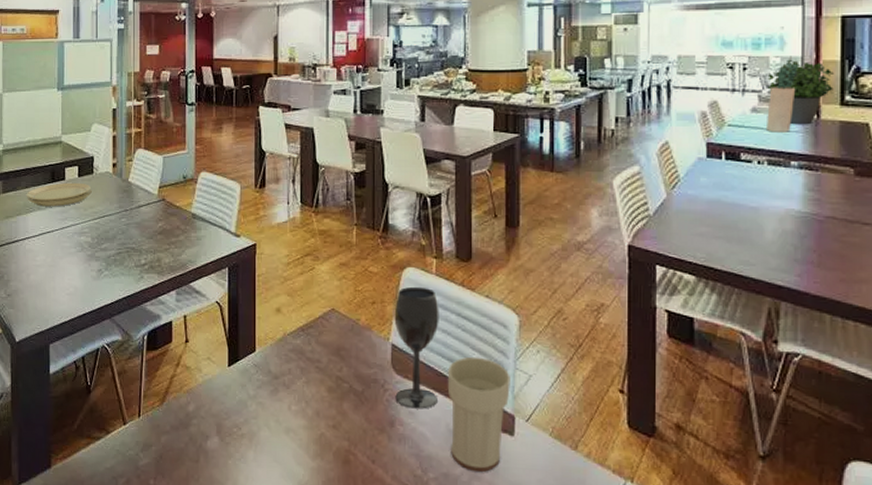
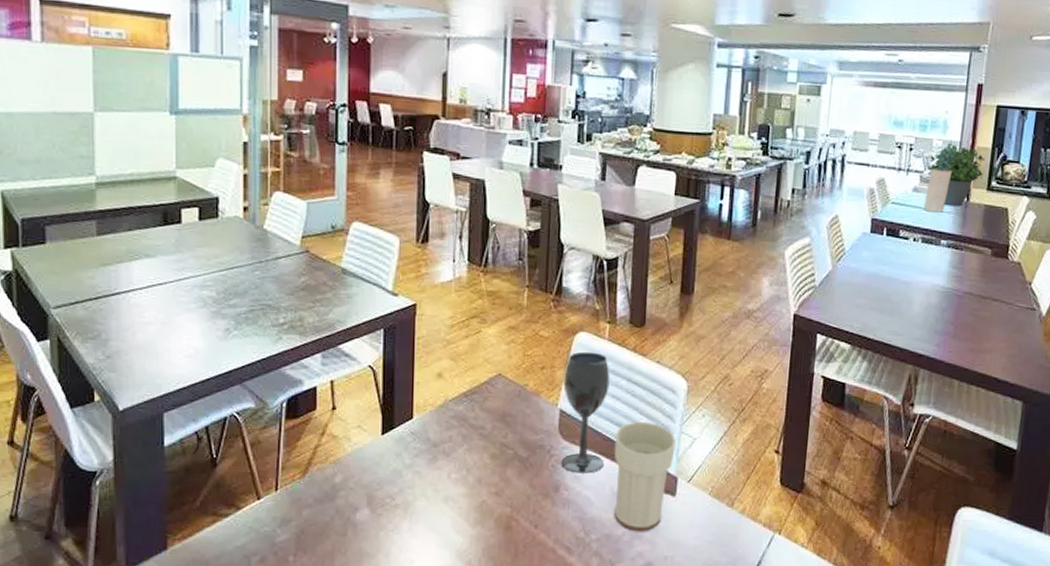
plate: present [26,182,92,207] -> none [129,226,217,255]

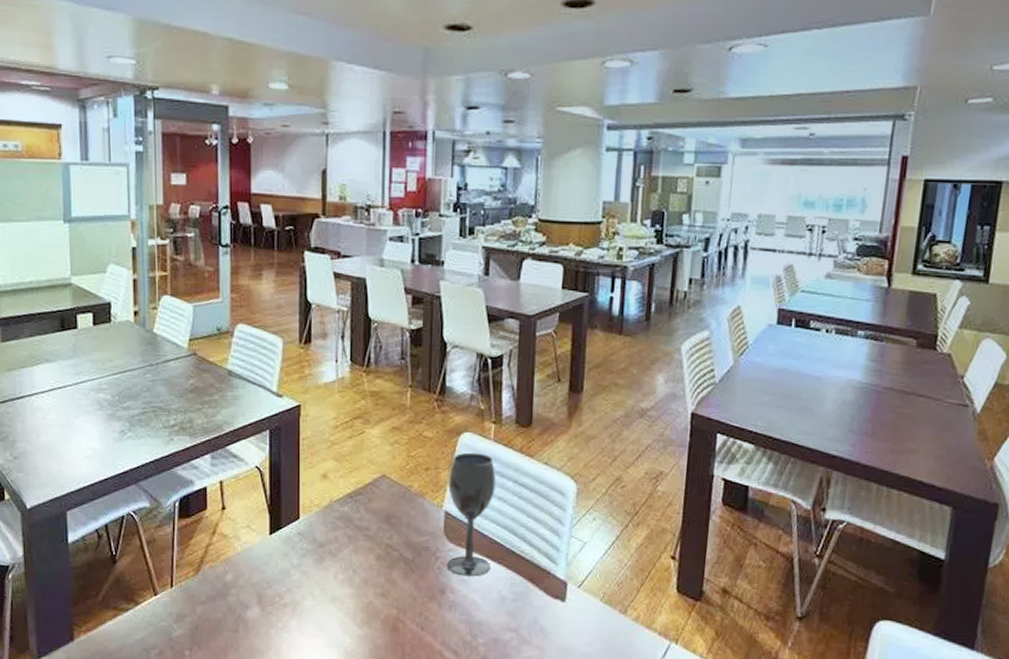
cup: present [614,421,676,531] -> none [500,524,565,636]
vase: present [923,140,957,214] -> none [837,220,877,302]
potted plant: present [928,144,985,207] -> none [843,225,910,294]

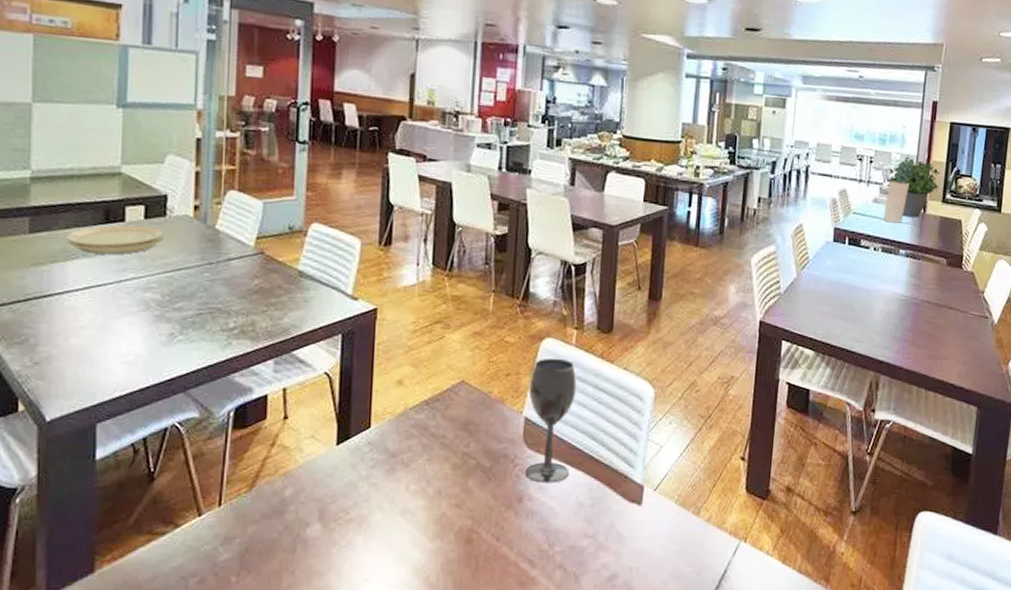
plate: none [30,331,110,359] -> present [65,224,163,255]
vase: none [837,220,877,302] -> present [883,154,914,224]
potted plant: none [843,225,910,294] -> present [887,158,940,218]

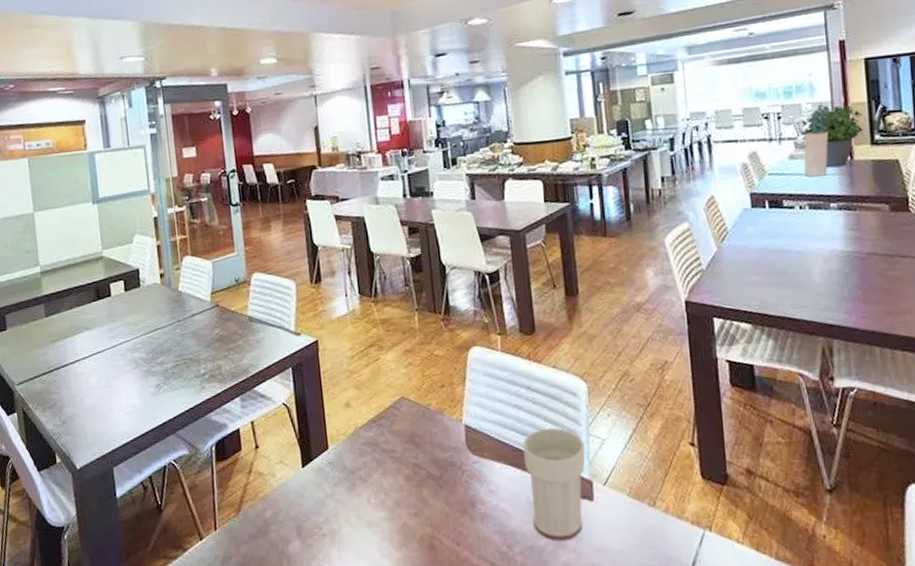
plate: present [65,224,163,255] -> none [71,297,141,327]
wine glass: present [525,358,577,483] -> none [463,364,516,487]
cup: none [579,429,642,542] -> present [522,427,586,540]

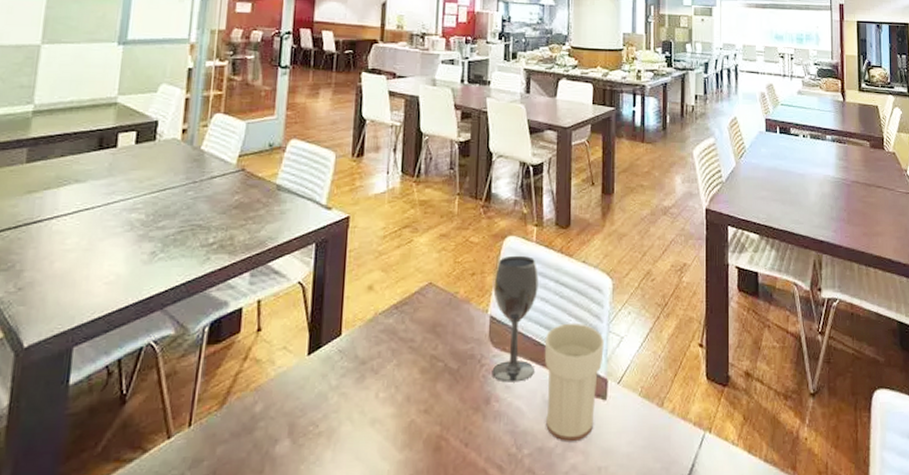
wine glass: none [463,364,516,487] -> present [492,255,539,383]
potted plant: present [801,105,864,168] -> none [808,53,854,106]
vase: present [804,101,829,178] -> none [808,50,829,113]

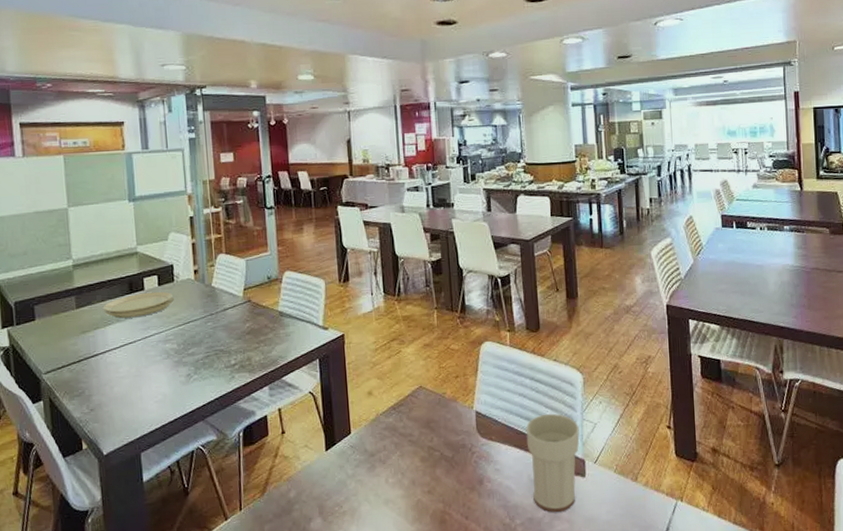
plate: none [60,150,152,179] -> present [102,291,174,319]
wine glass: present [492,255,539,383] -> none [475,358,519,466]

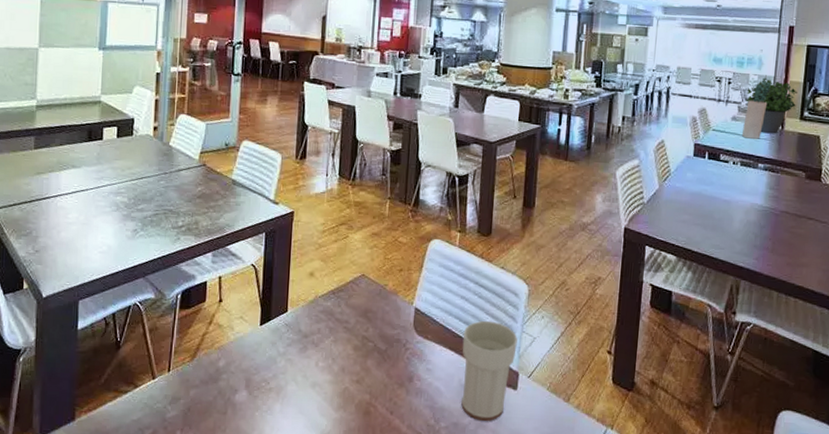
plate: present [102,291,174,319] -> none [60,142,131,166]
potted plant: none [763,144,811,197] -> present [746,79,797,134]
vase: none [764,141,785,204] -> present [741,75,771,140]

